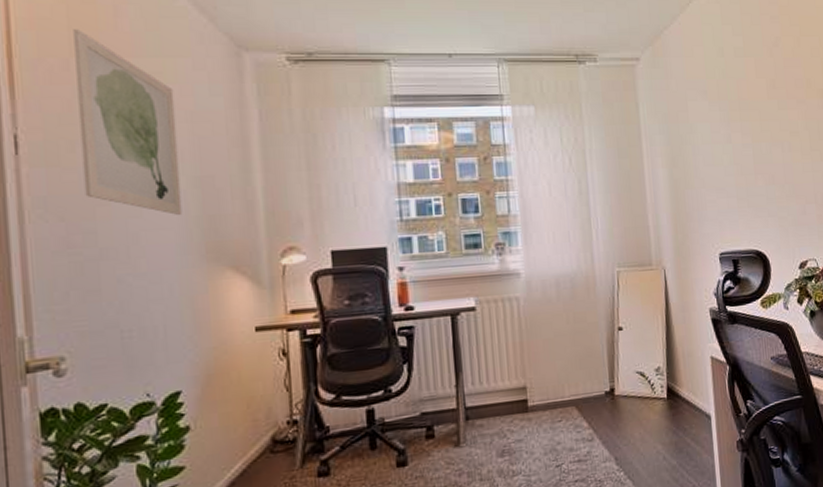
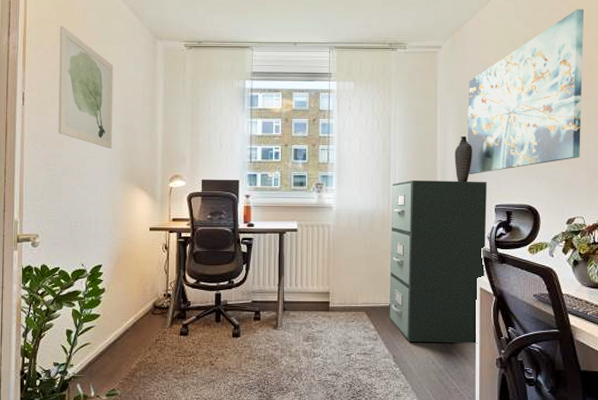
filing cabinet: none [594,224,715,437] -> present [389,180,487,344]
decorative vase: none [666,171,689,228] -> present [454,136,472,182]
wall art: none [676,13,807,217] -> present [468,9,585,174]

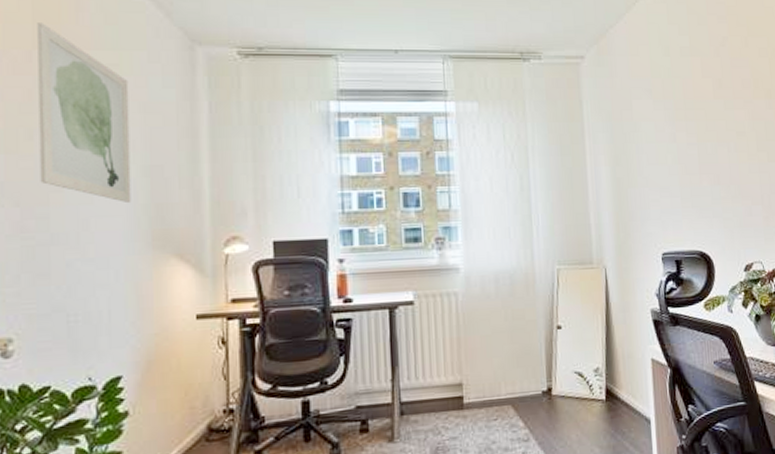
filing cabinet: present [389,180,487,344] -> none [535,224,656,438]
decorative vase: present [454,136,472,182] -> none [609,169,631,227]
wall art: present [468,9,585,174] -> none [620,13,753,216]

